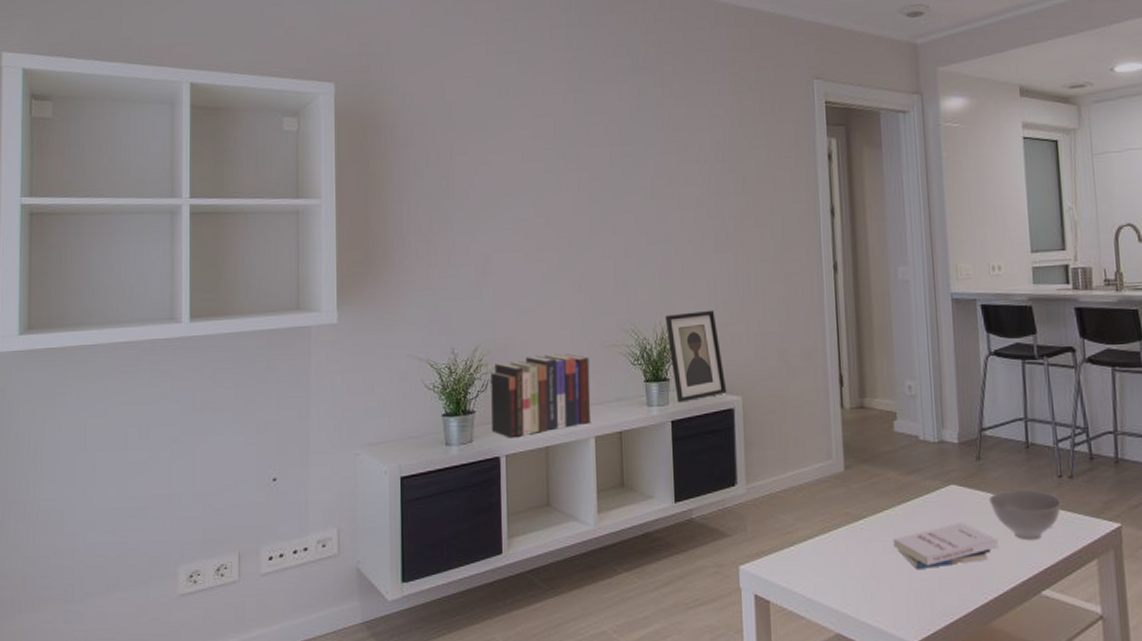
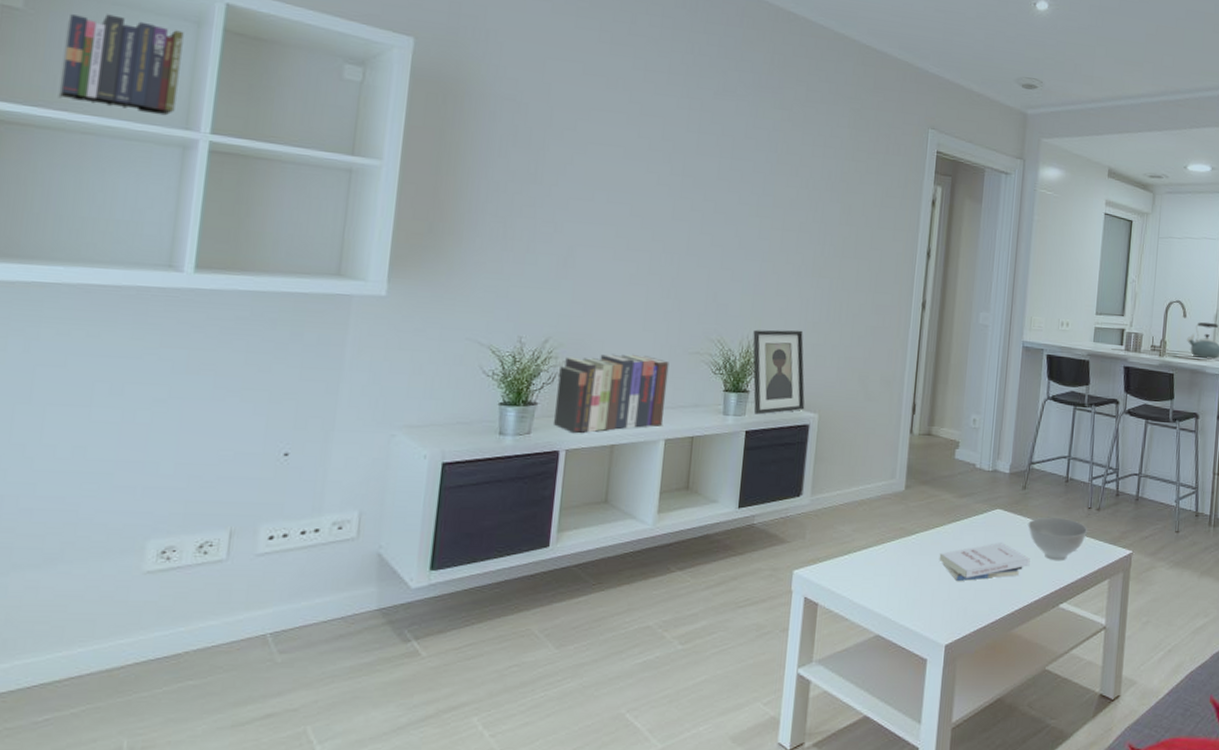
books: none [82,109,163,189] -> present [58,14,184,116]

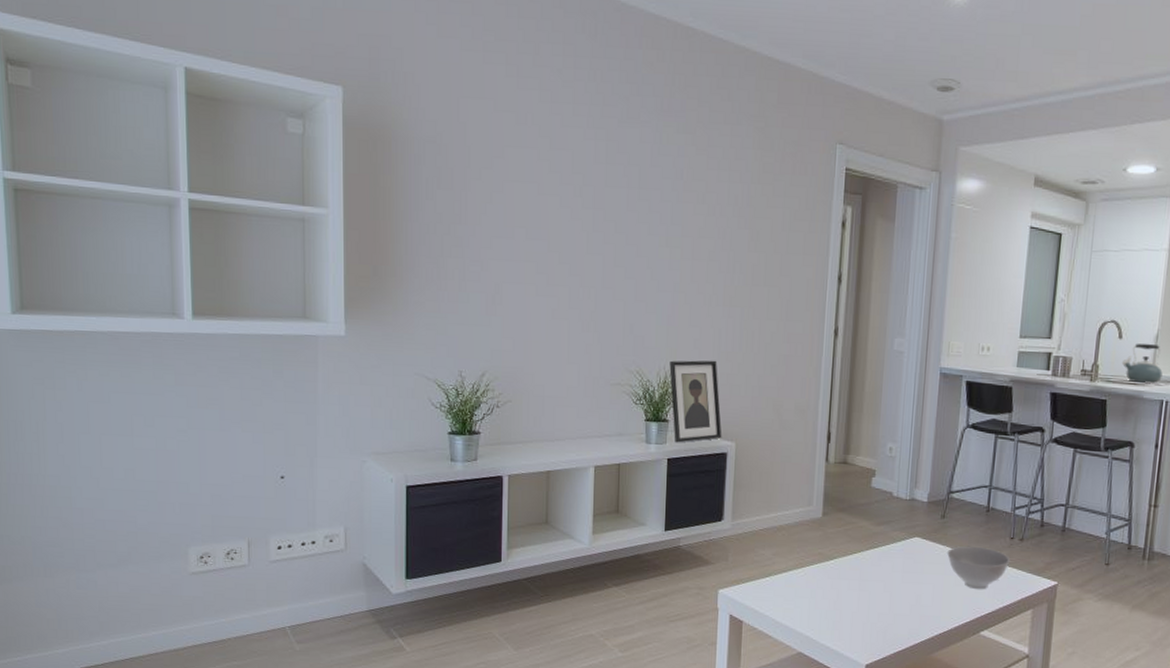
books: present [58,14,184,116] -> none [66,86,158,178]
books: present [553,354,669,434] -> none [495,386,594,461]
books: present [939,543,1030,581] -> none [857,570,950,605]

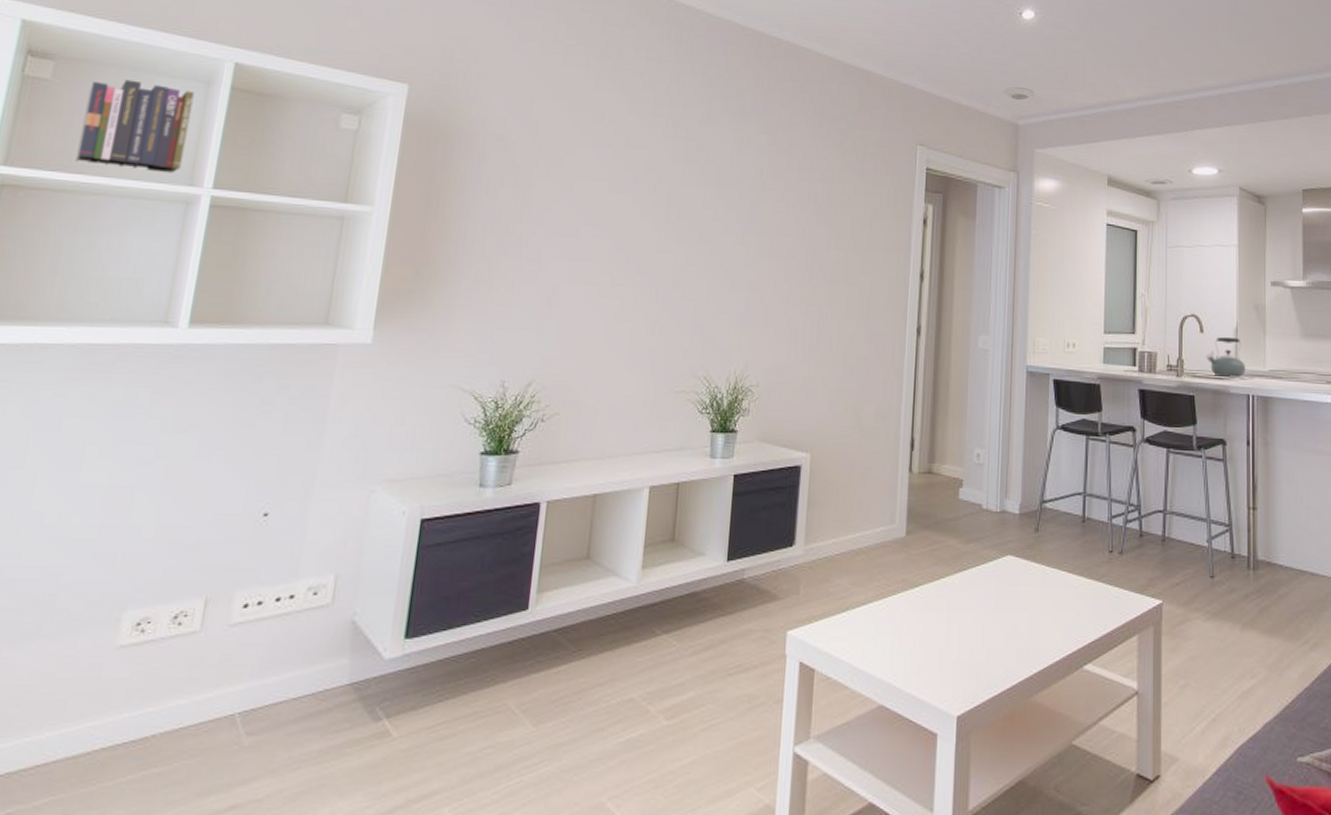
books: none [66,86,158,178] -> present [75,79,195,173]
picture frame: present [669,360,722,443] -> none [740,362,796,456]
bowl: present [947,545,1011,590] -> none [1043,562,1111,615]

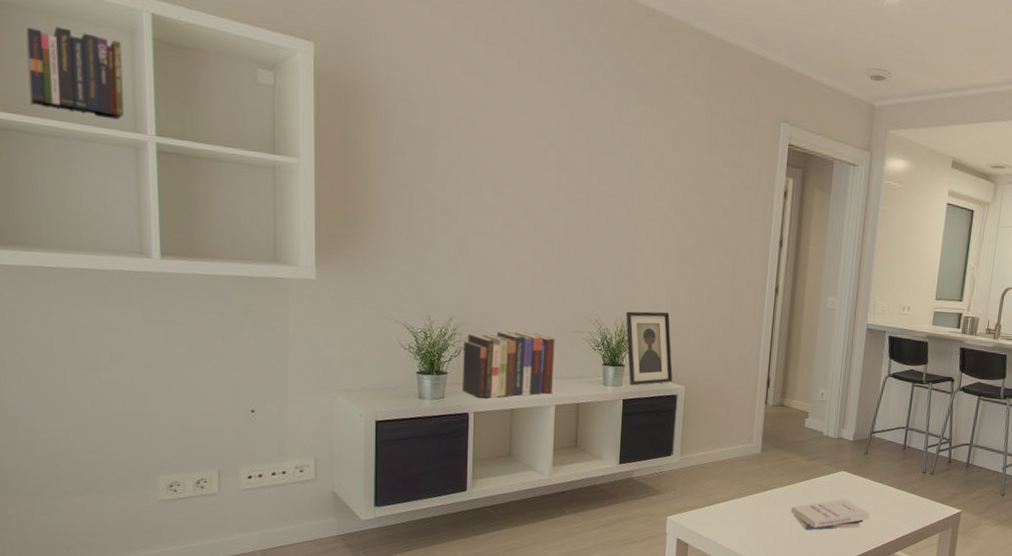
books: none [534,395,654,483] -> present [461,331,555,399]
picture frame: none [740,362,796,456] -> present [626,311,673,386]
books: none [946,594,1048,640] -> present [790,499,870,530]

